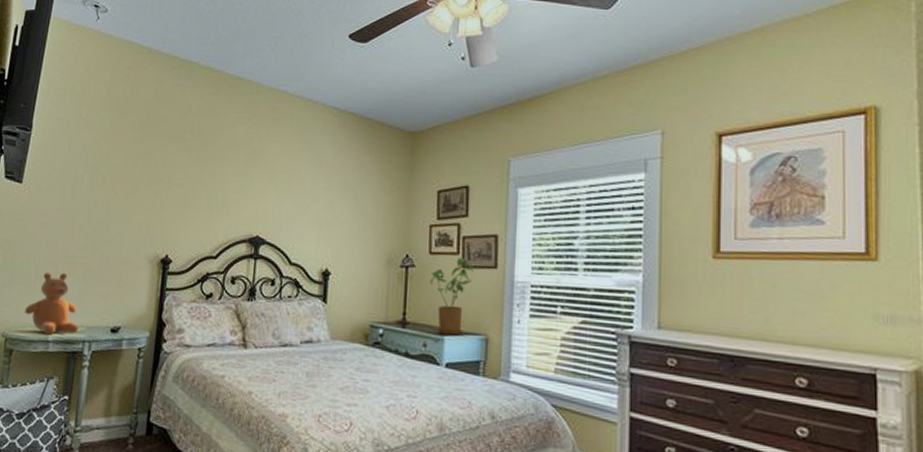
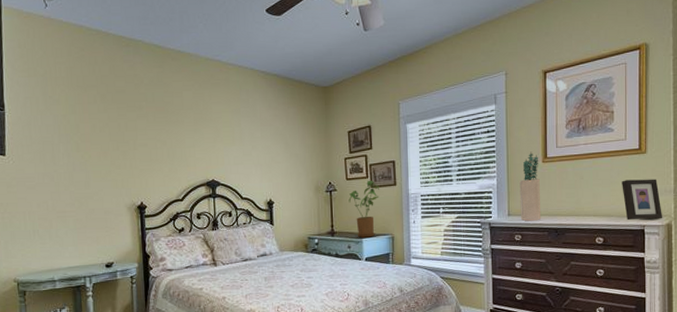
teddy bear: present [24,272,79,335] -> none [29,225,78,276]
vase: none [676,241,709,342] -> present [519,151,542,222]
picture frame: none [838,296,908,362] -> present [622,179,663,221]

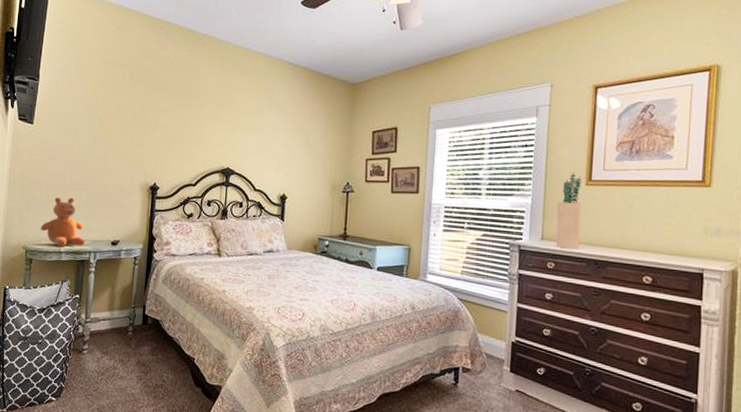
teddy bear: none [29,225,78,276] -> present [40,197,85,247]
house plant: present [348,180,379,238] -> none [365,184,400,246]
picture frame: present [622,179,663,221] -> none [678,214,728,264]

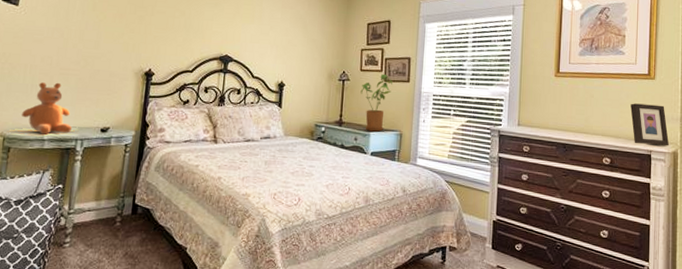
house plant: none [365,184,400,246] -> present [360,73,392,132]
vase: present [555,172,581,250] -> none [530,64,551,134]
picture frame: none [678,214,728,264] -> present [630,103,670,146]

